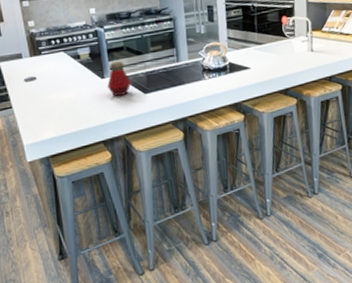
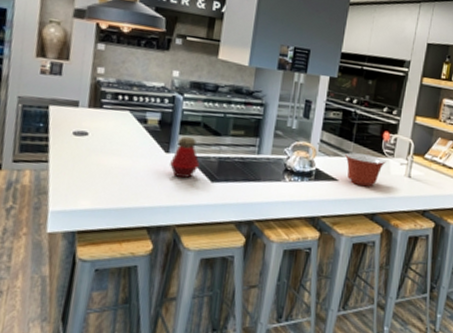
mixing bowl: none [252,39,289,69] -> present [345,152,386,187]

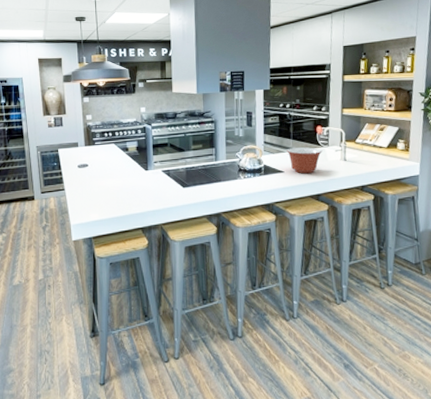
bottle: present [170,136,200,179] -> none [150,156,172,188]

